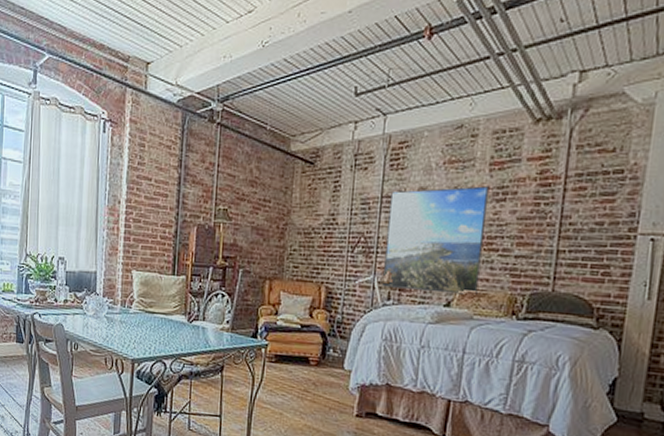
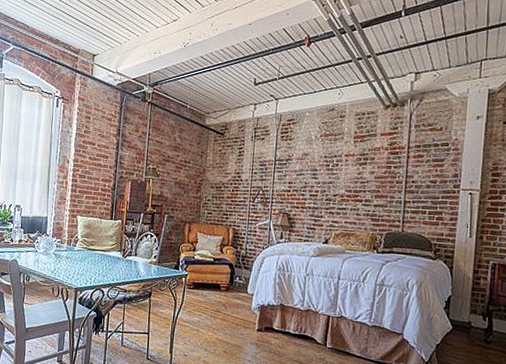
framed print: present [383,186,490,295] -> none [277,153,355,234]

